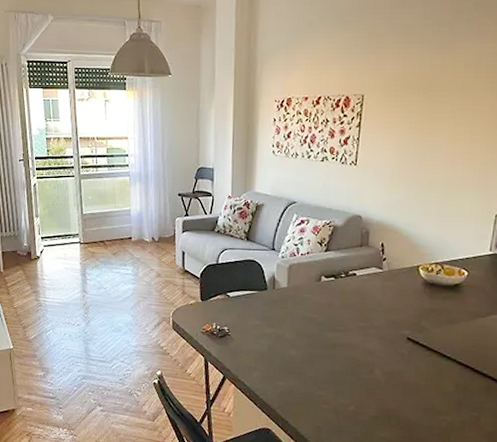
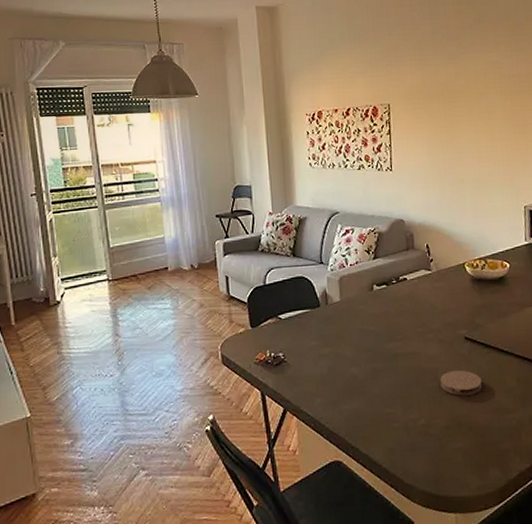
coaster: none [375,366,418,392] -> present [440,370,483,396]

